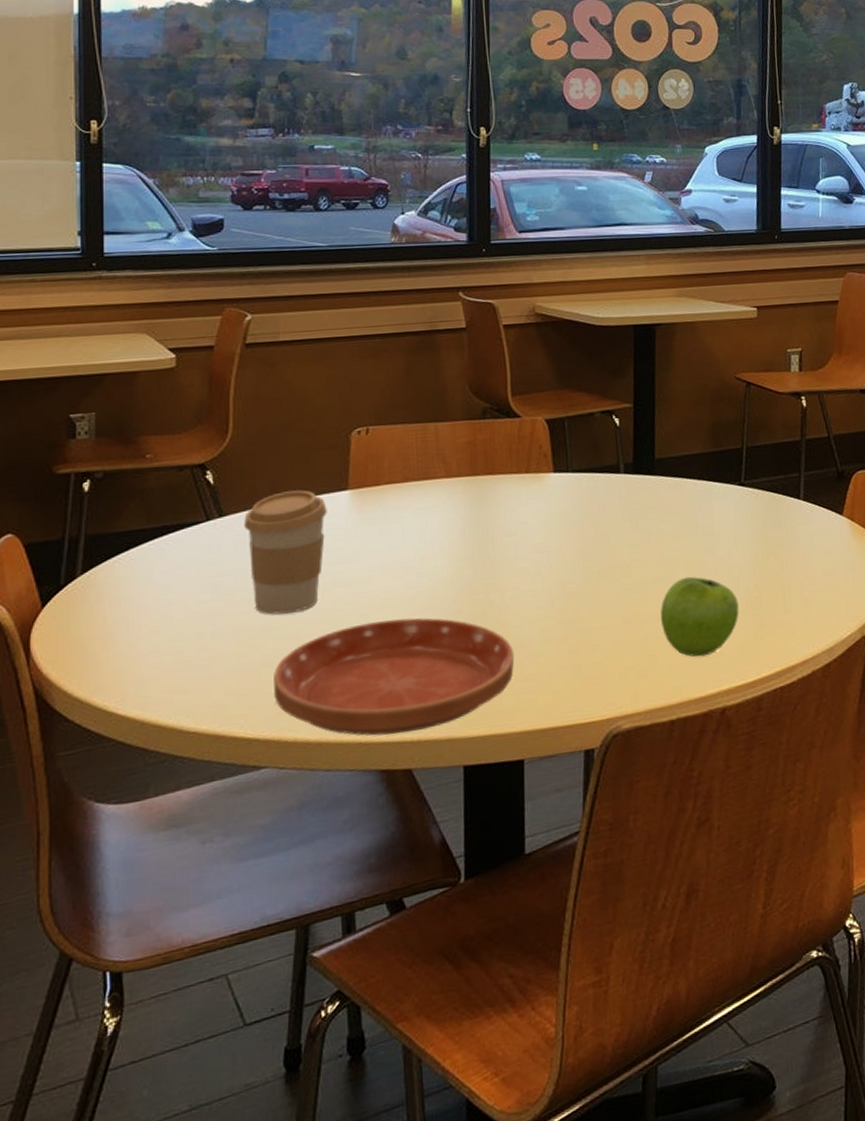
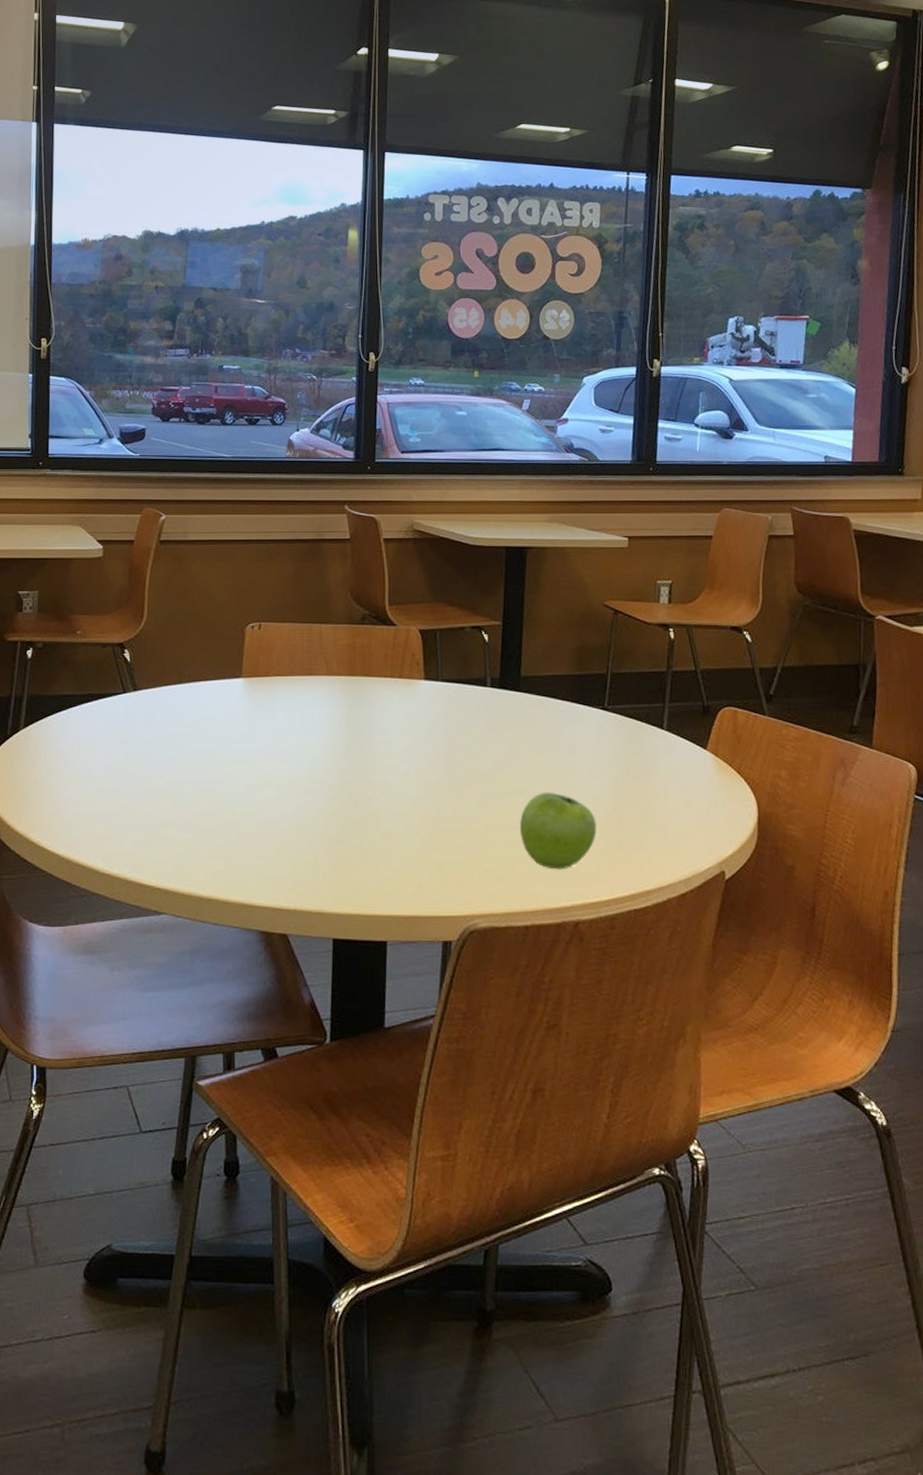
coffee cup: present [244,490,327,615] -> none [154,674,223,782]
saucer: present [274,617,515,736] -> none [174,799,382,902]

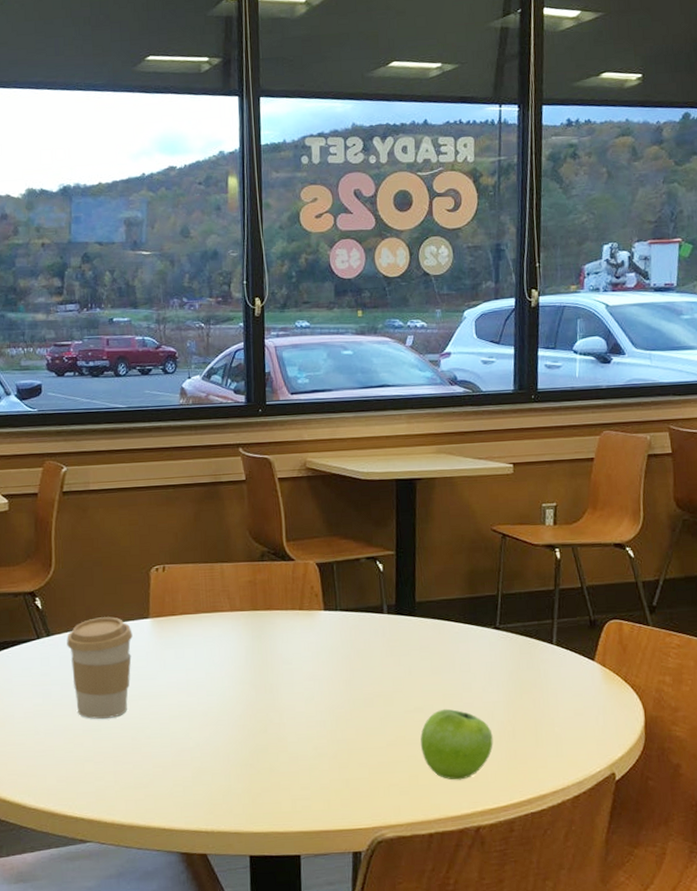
coffee cup: none [154,674,223,782] -> present [66,617,133,719]

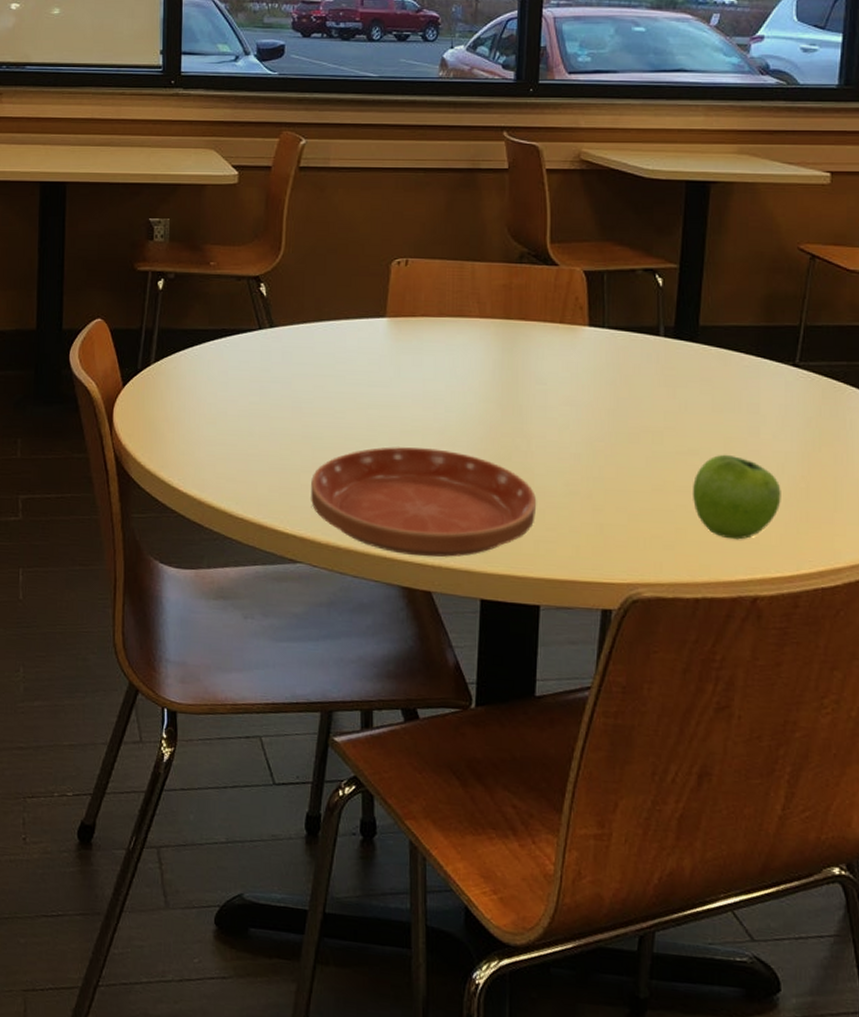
coffee cup: present [66,617,133,719] -> none [291,311,366,426]
saucer: none [94,729,292,825] -> present [311,447,537,557]

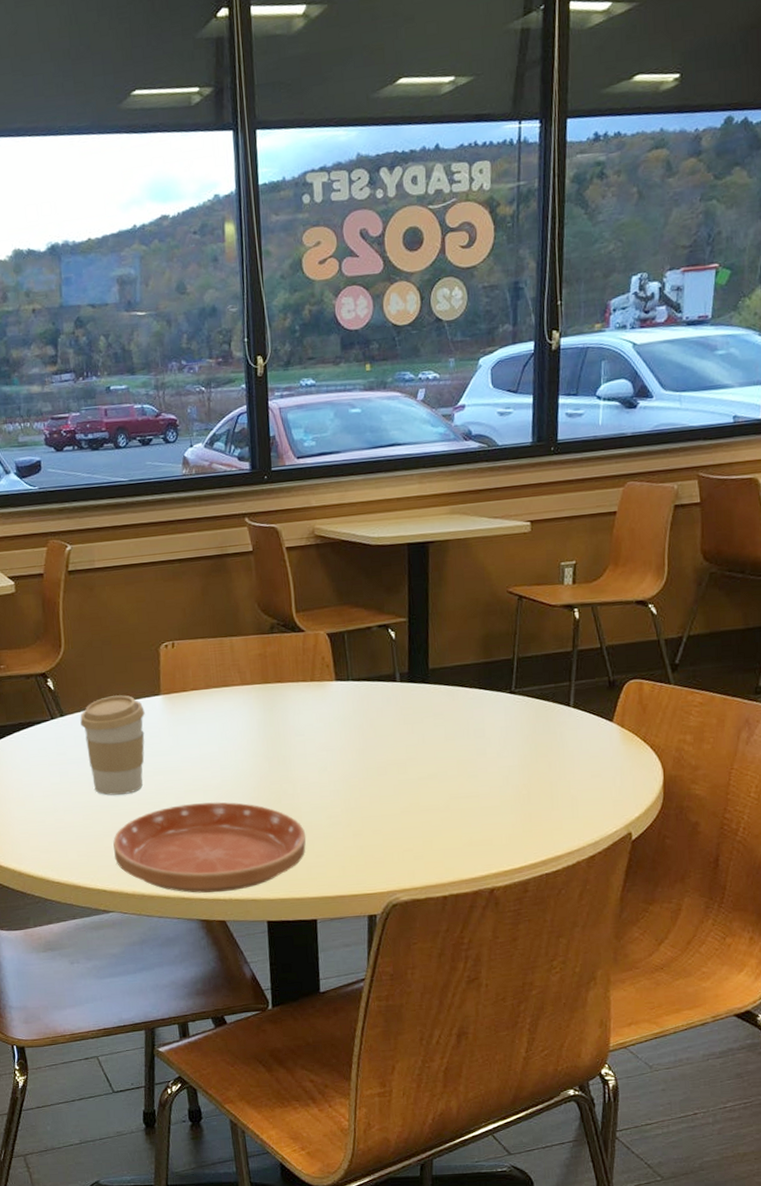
coffee cup: none [291,311,366,426] -> present [80,695,145,796]
fruit: present [693,454,781,540] -> none [434,774,508,844]

